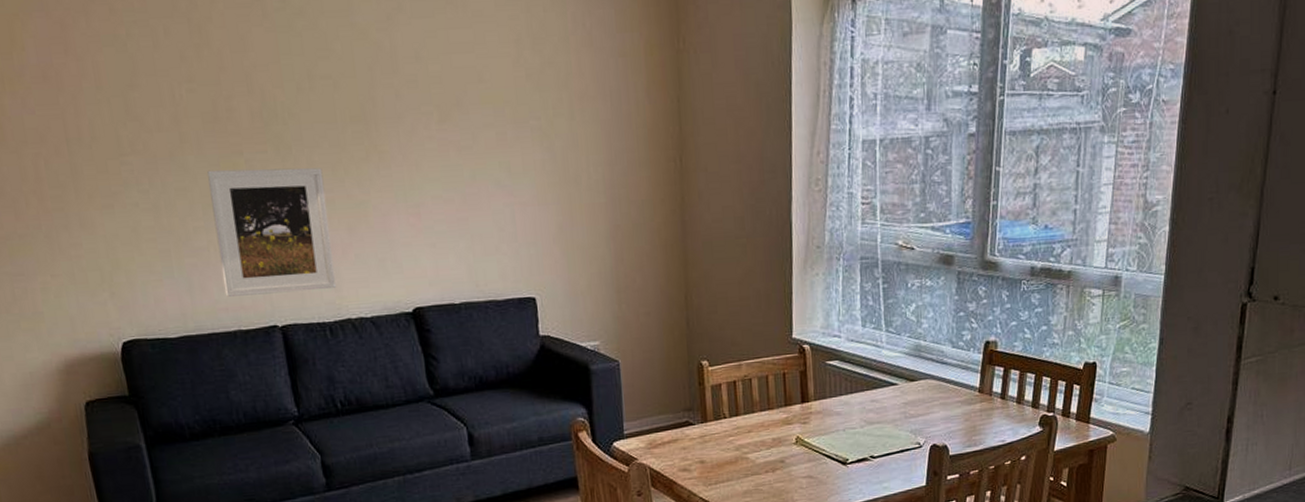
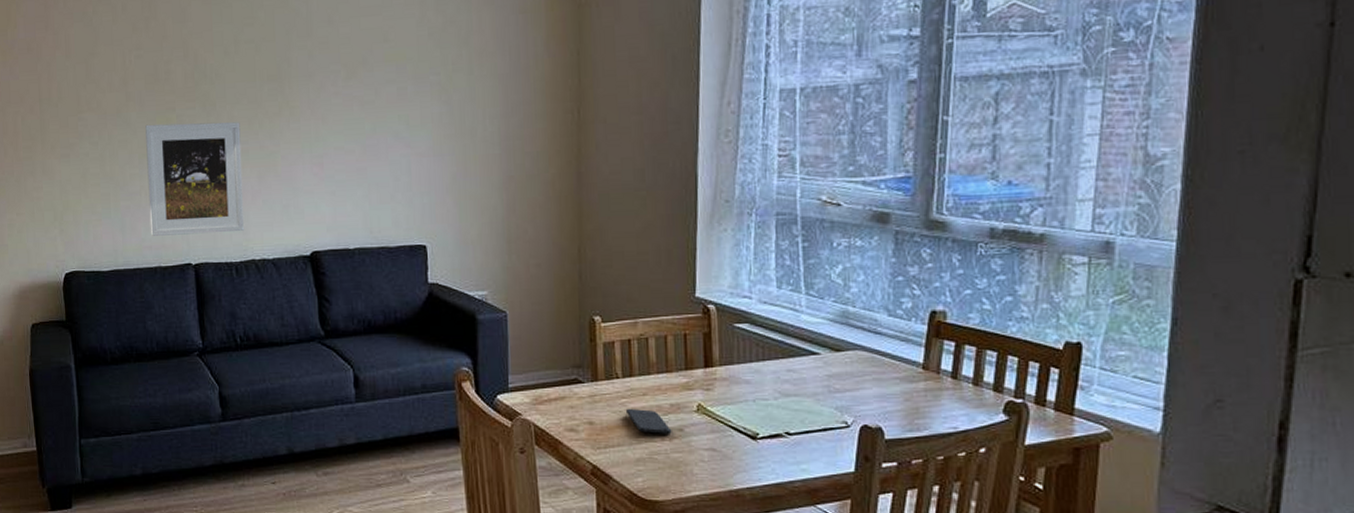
smartphone: none [733,445,775,467] -> present [625,408,672,434]

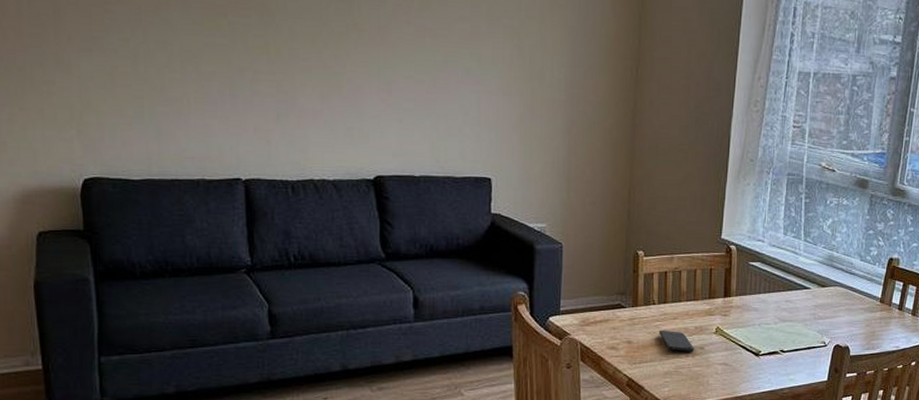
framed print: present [145,122,245,236] -> none [190,27,304,151]

